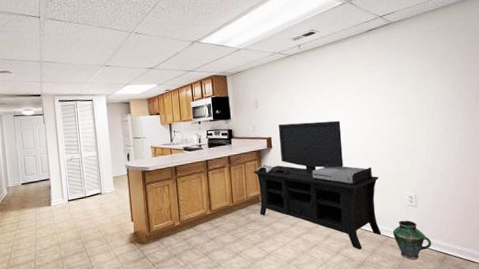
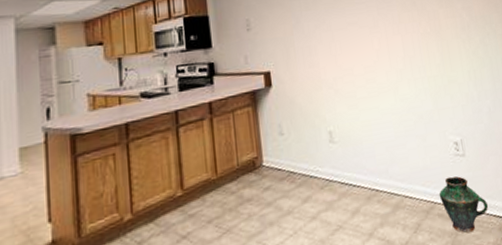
media console: present [253,120,382,249] -> none [246,44,426,226]

